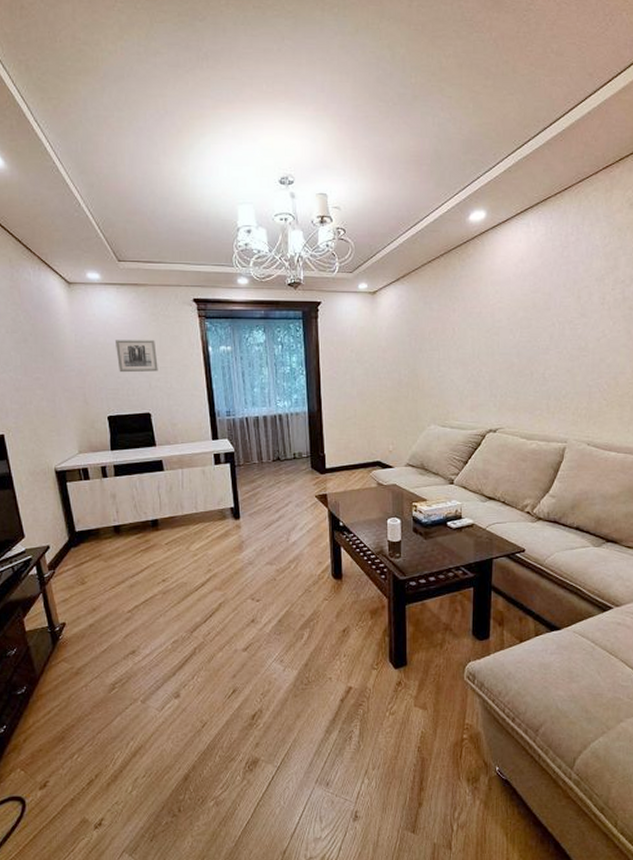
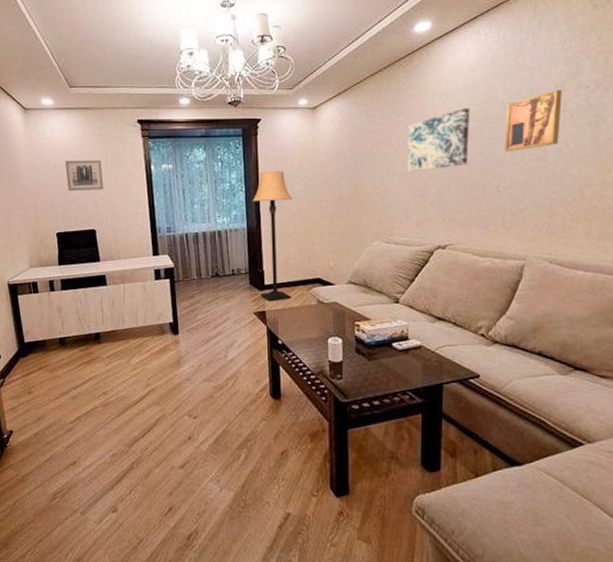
lamp: none [313,355,354,485] -> present [252,171,294,302]
wall art: none [461,297,520,359] -> present [406,108,471,172]
wall art: none [550,283,601,340] -> present [504,89,562,151]

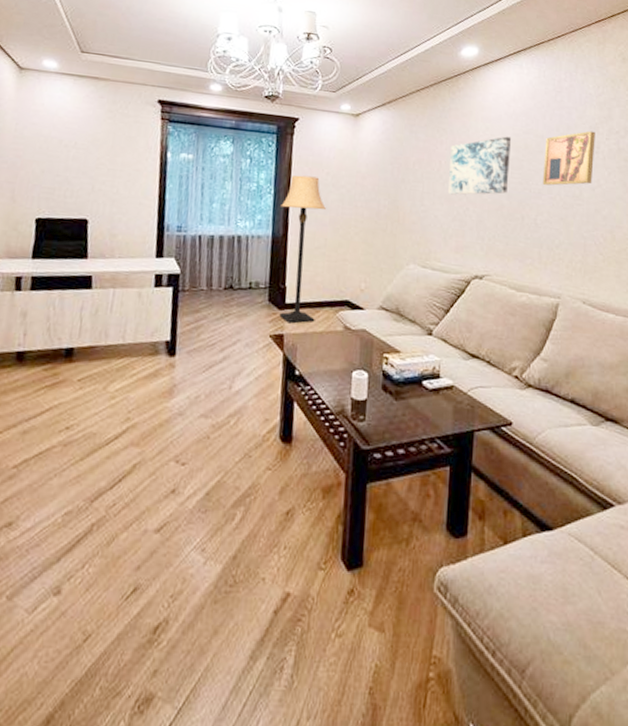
wall art: present [65,160,104,191] -> none [59,134,108,174]

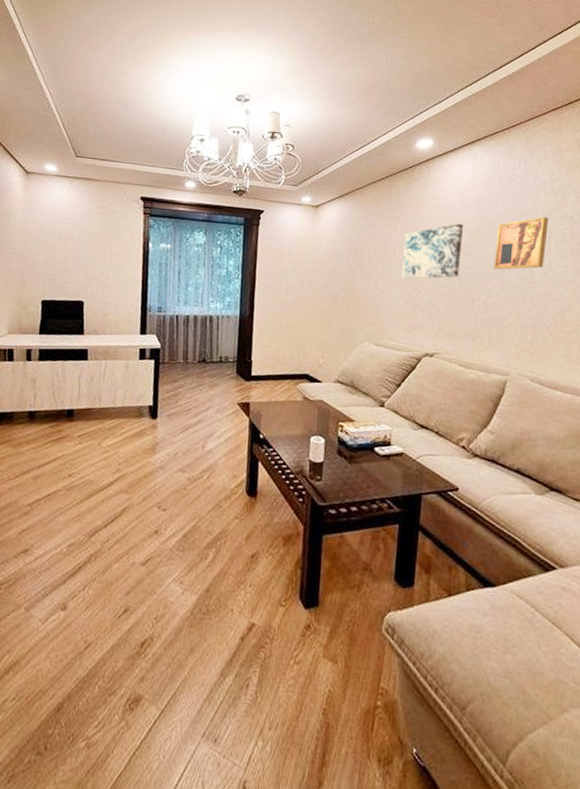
lamp: present [279,175,327,324] -> none [246,261,289,394]

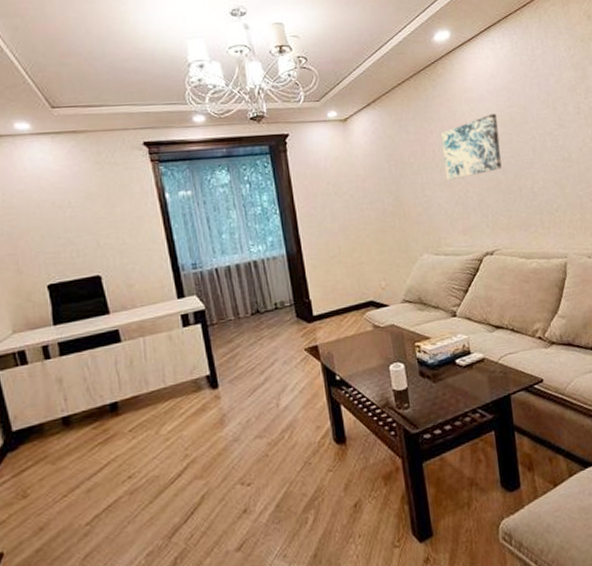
wall art: present [493,216,549,270] -> none [529,93,579,154]

